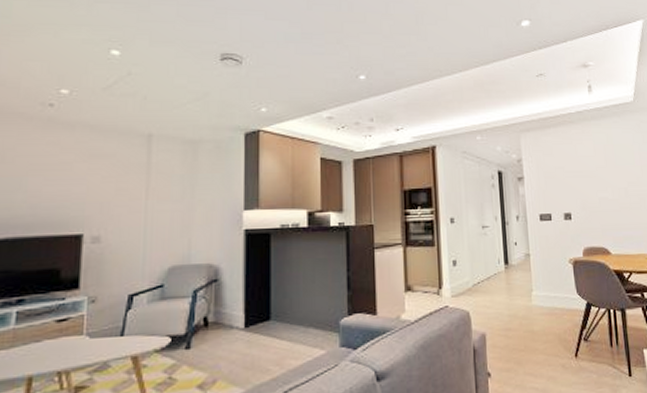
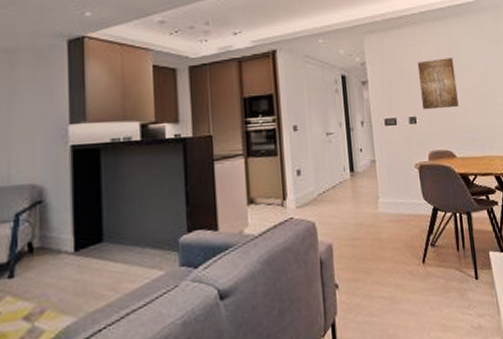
wall art: none [573,156,614,207] -> present [417,58,459,110]

